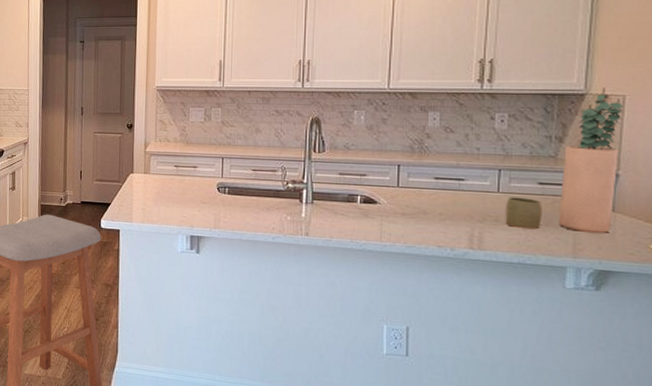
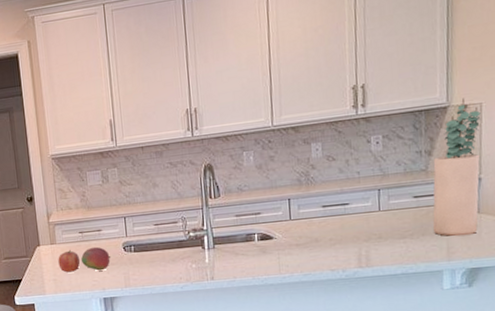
fruit: none [149,181,172,204] -> present [58,249,81,273]
fruit: none [173,182,204,208] -> present [81,246,111,271]
mug: present [505,197,542,230] -> none [386,212,419,242]

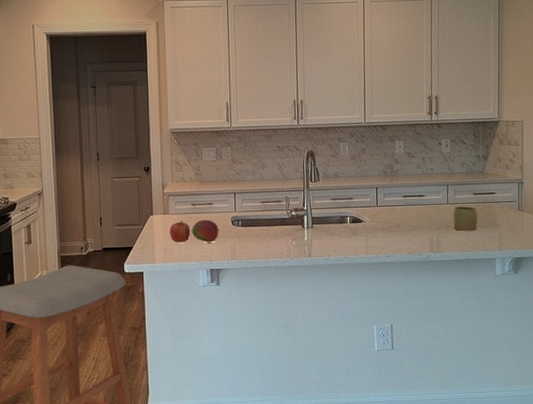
mug: none [386,212,419,242] -> present [453,206,478,232]
vase: present [432,98,481,237] -> none [488,116,523,230]

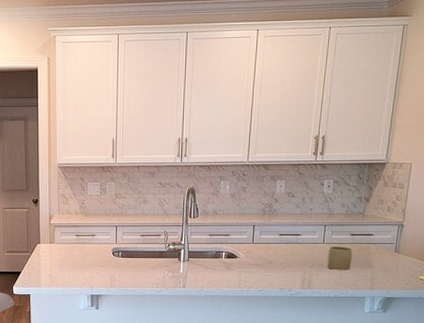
fruit: present [169,220,191,243] -> none [55,249,74,270]
fruit: present [192,219,220,243] -> none [75,249,101,271]

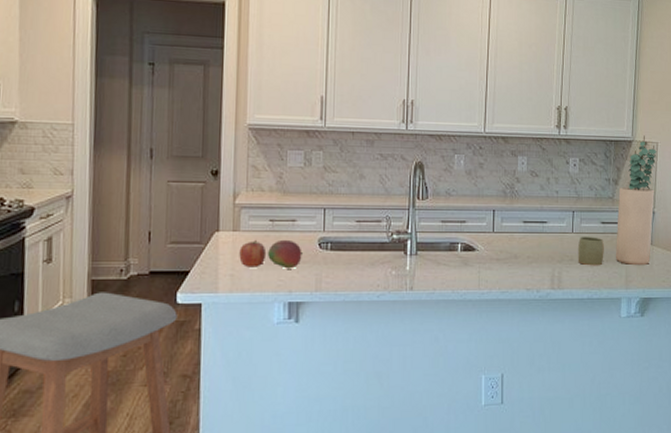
fruit: none [55,249,74,270] -> present [239,239,267,268]
fruit: none [75,249,101,271] -> present [268,239,304,269]
vase: none [362,157,410,271] -> present [615,135,657,266]

